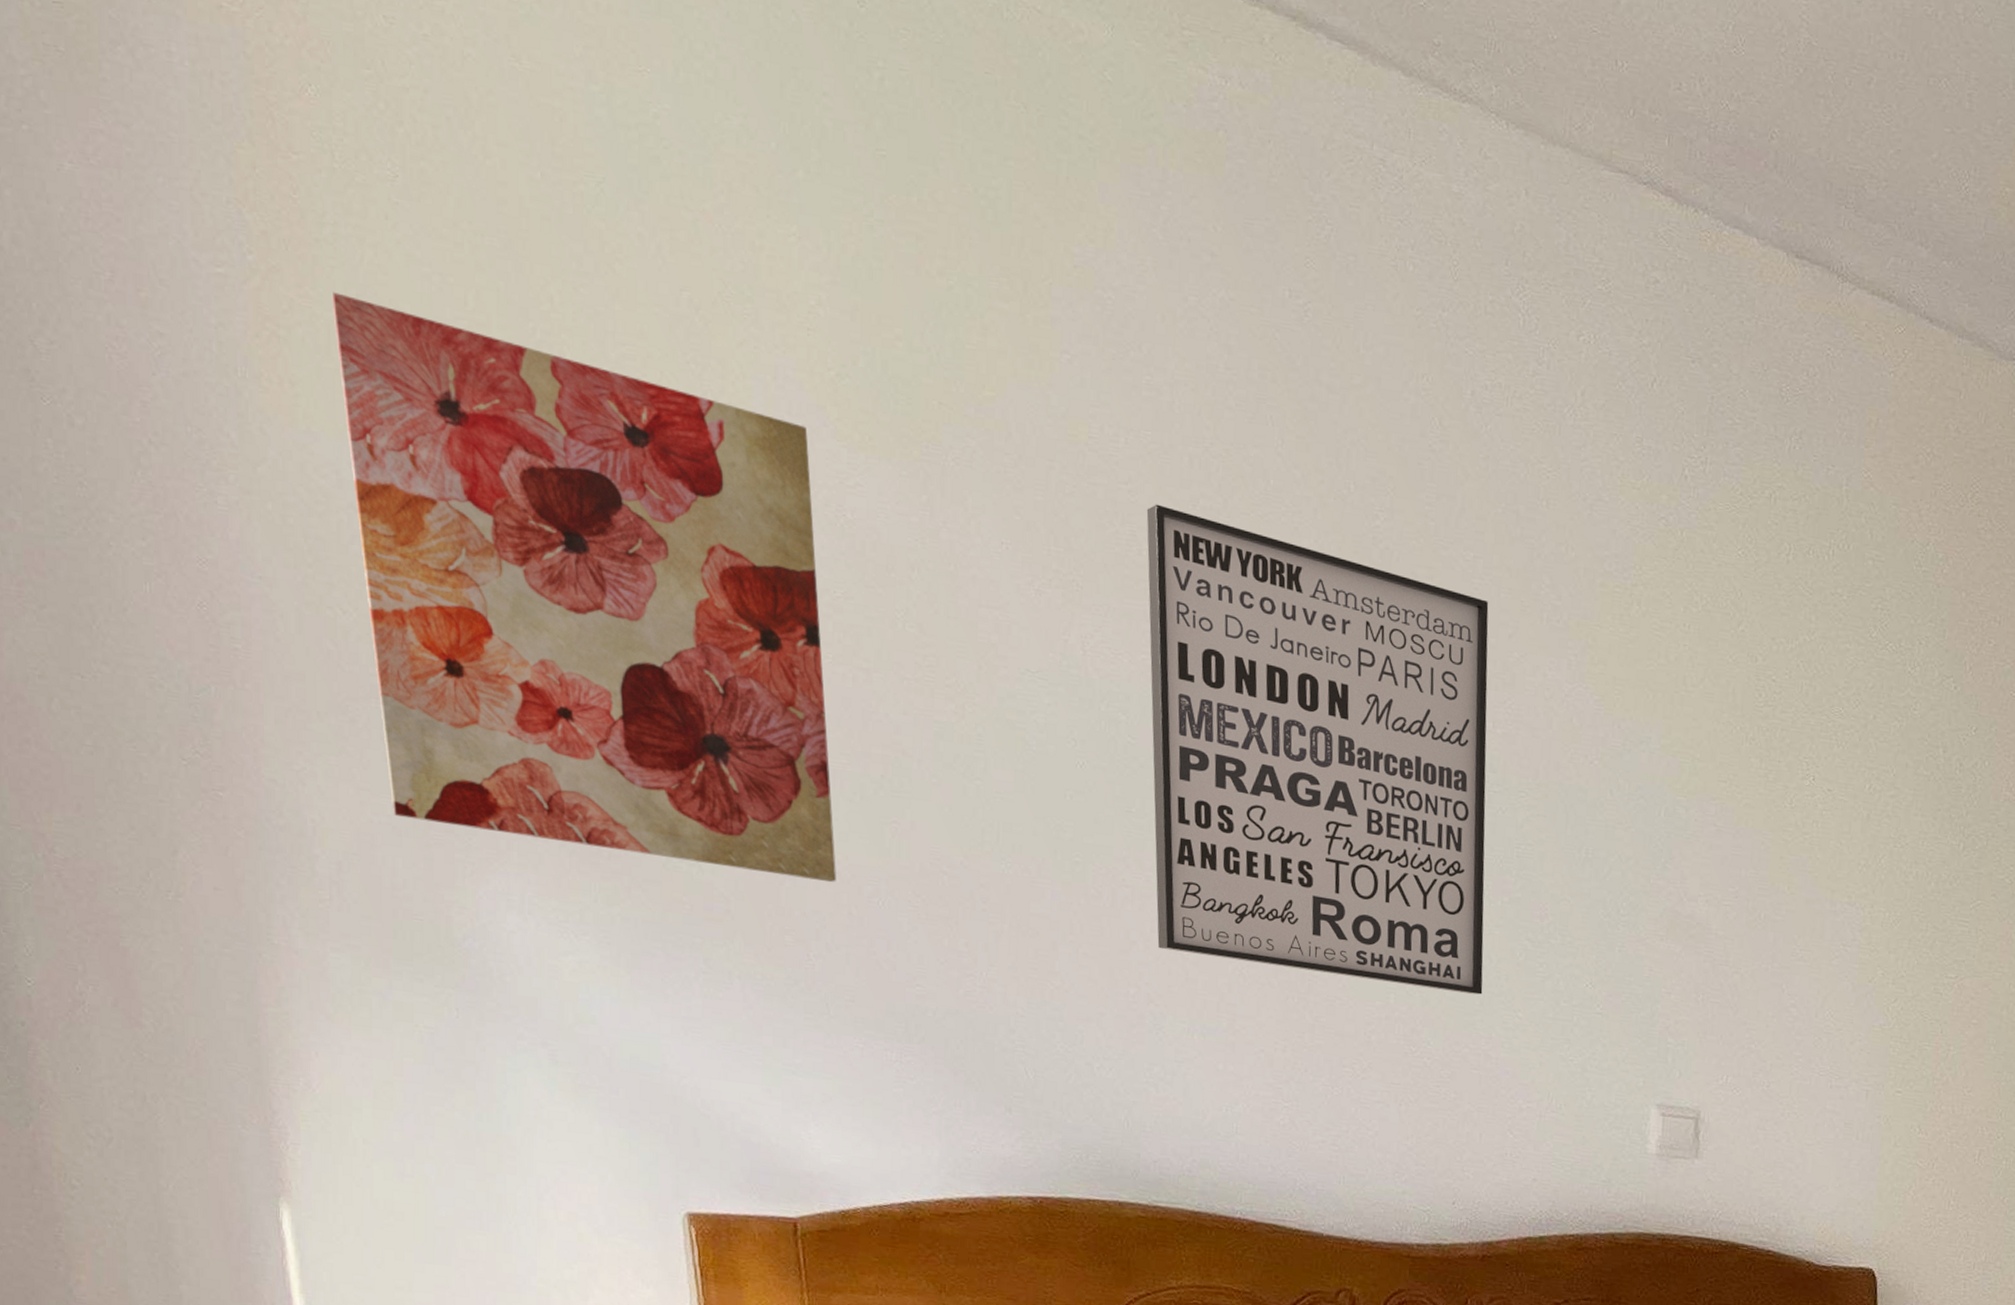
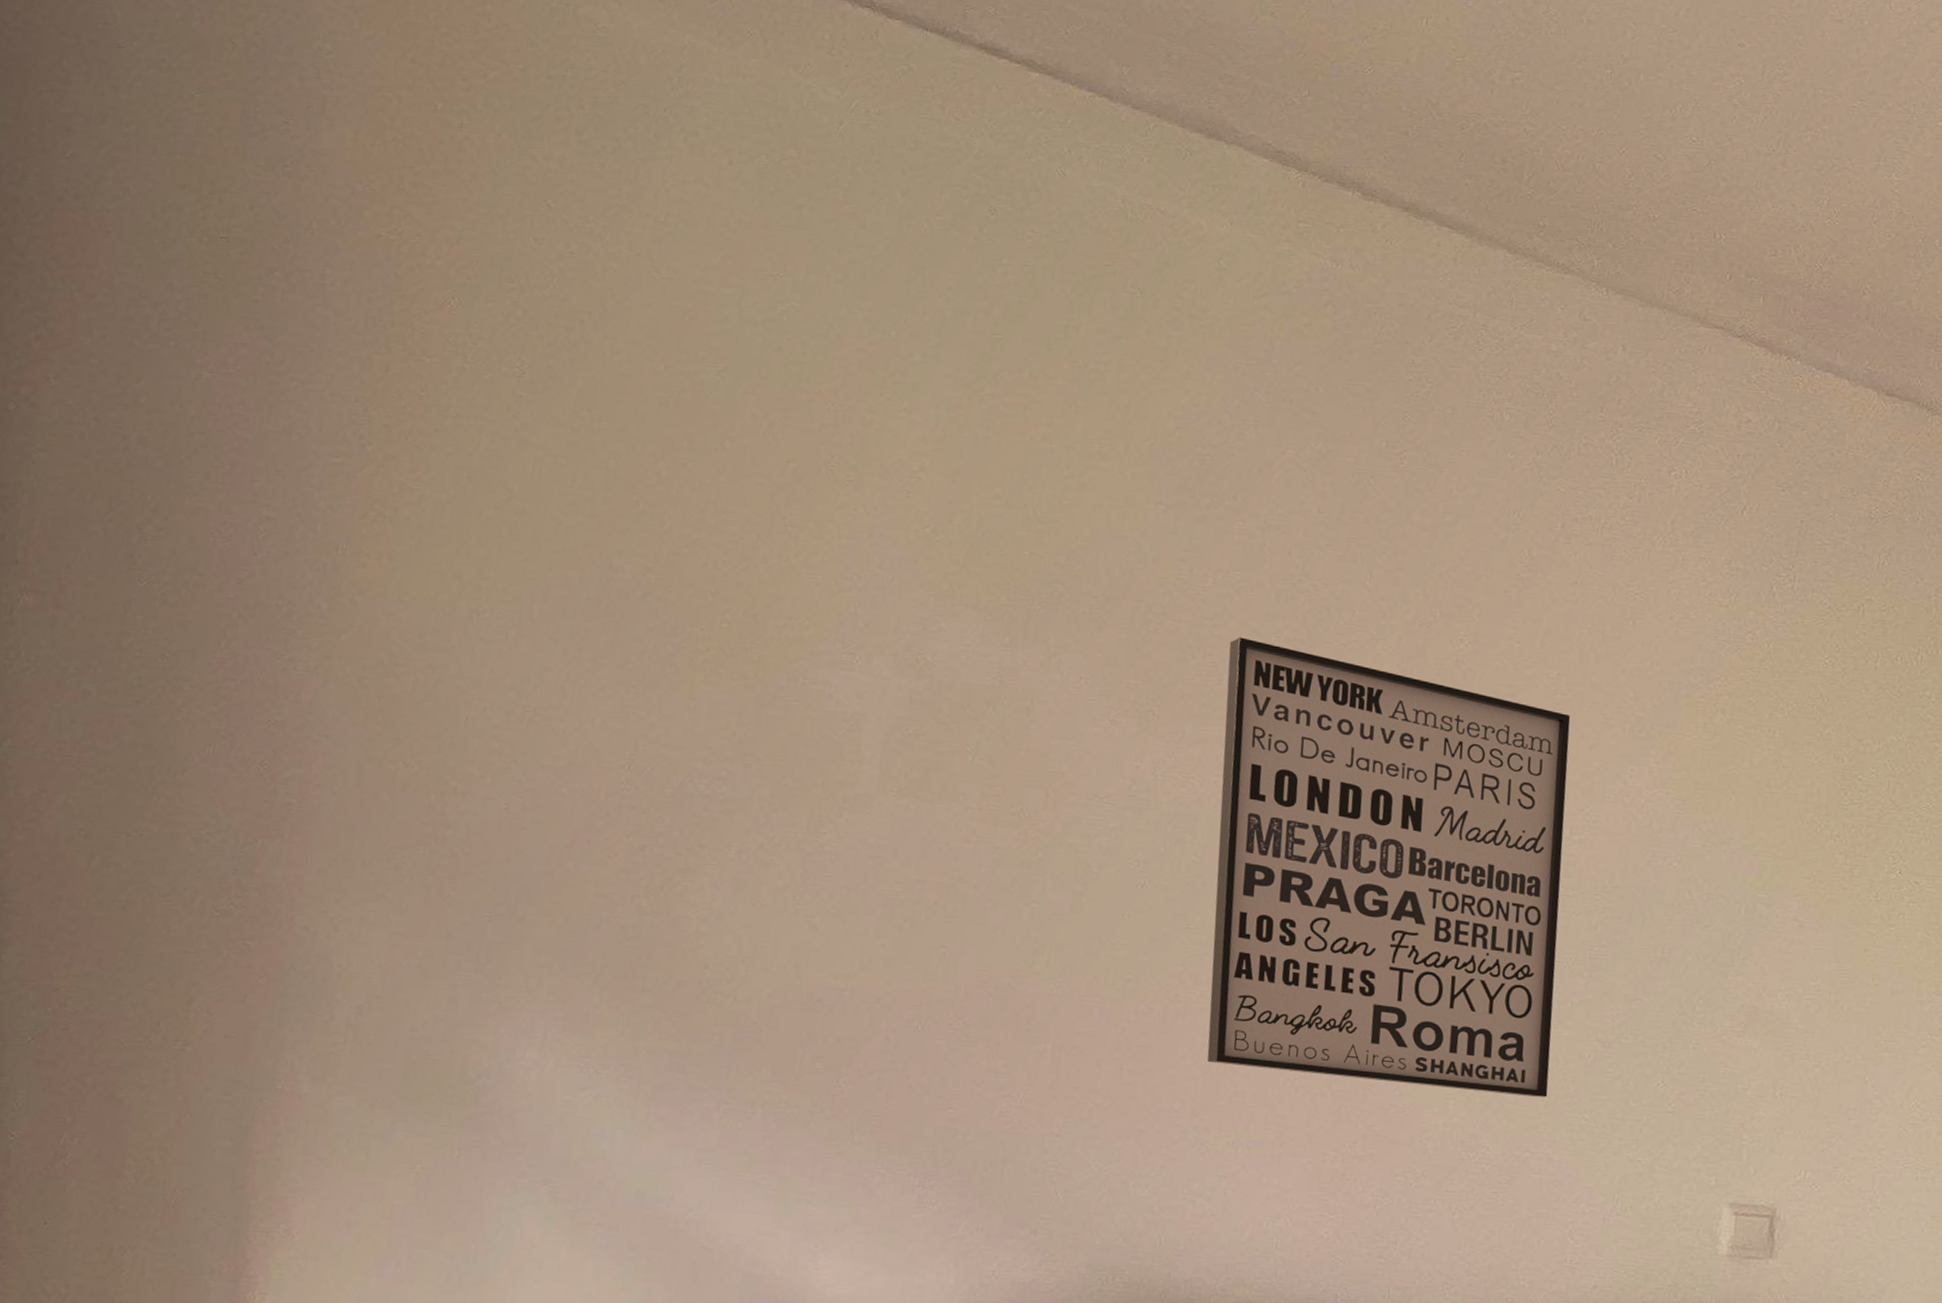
wall art: present [331,292,836,883] -> none [424,475,897,1009]

